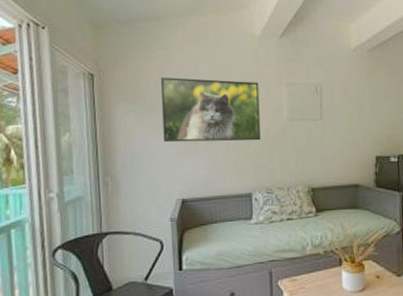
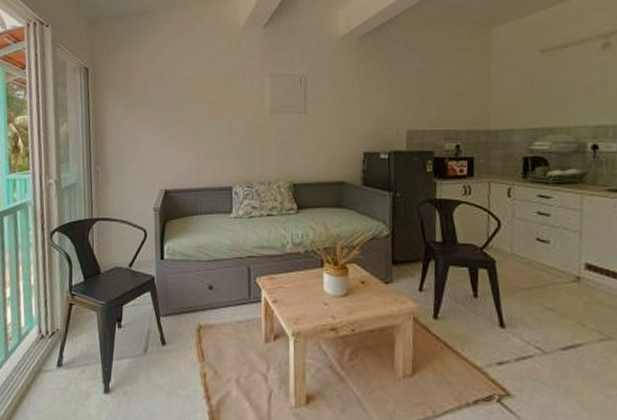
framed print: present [160,77,262,143] -> none [147,70,243,134]

